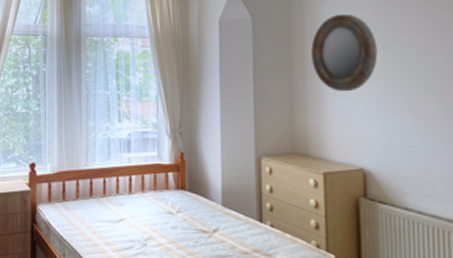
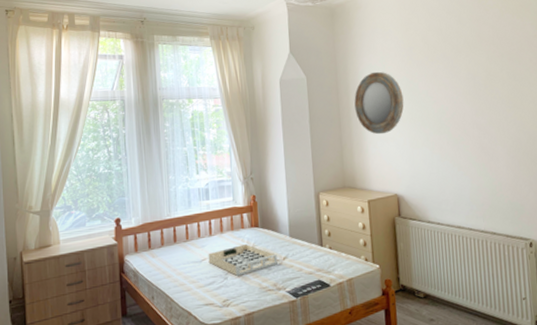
tray: none [126,208,206,244] -> present [208,244,278,276]

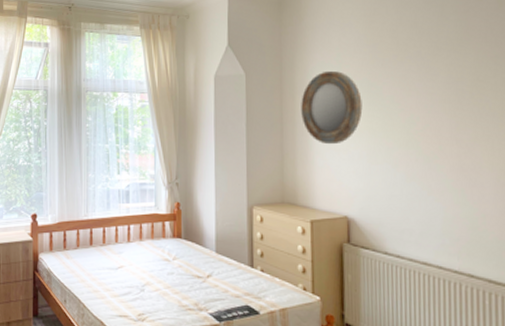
tray: present [208,244,278,276] -> none [125,256,200,289]

